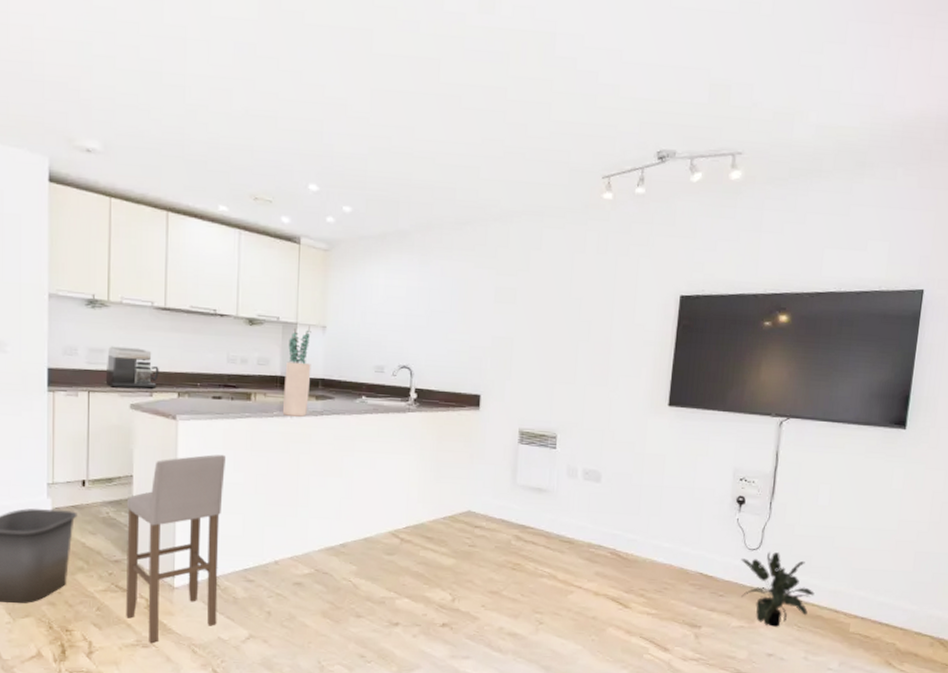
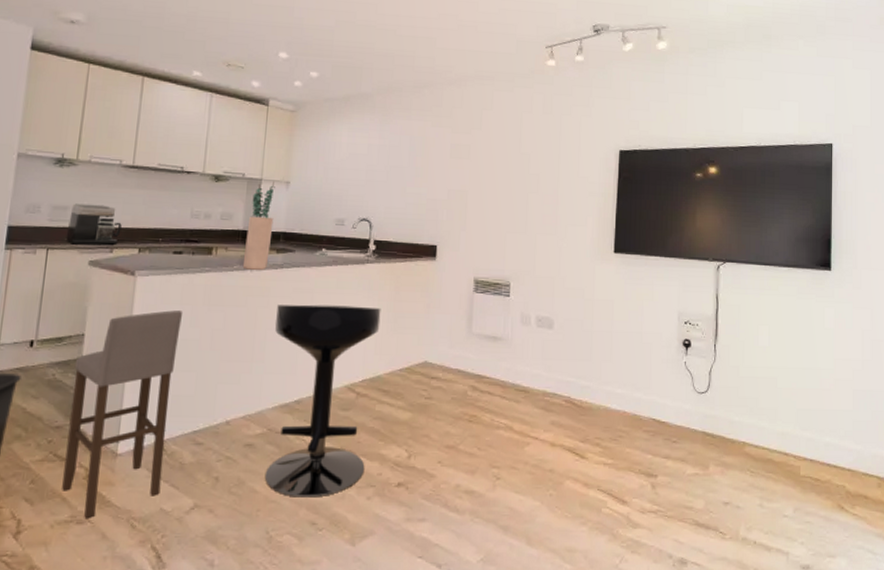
bar stool: none [314,451,424,633] -> present [264,304,381,498]
potted plant: present [741,551,815,627] -> none [691,394,764,473]

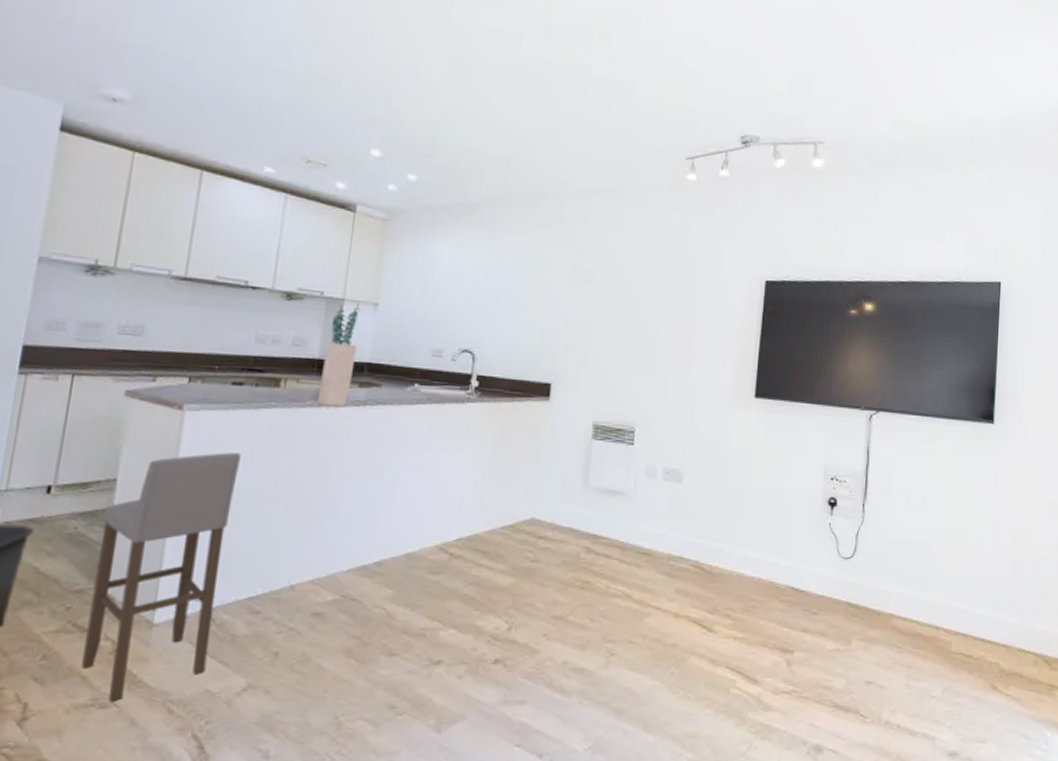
coffee maker: present [65,203,122,245] -> none [96,320,169,372]
bar stool: present [264,304,381,498] -> none [335,448,483,676]

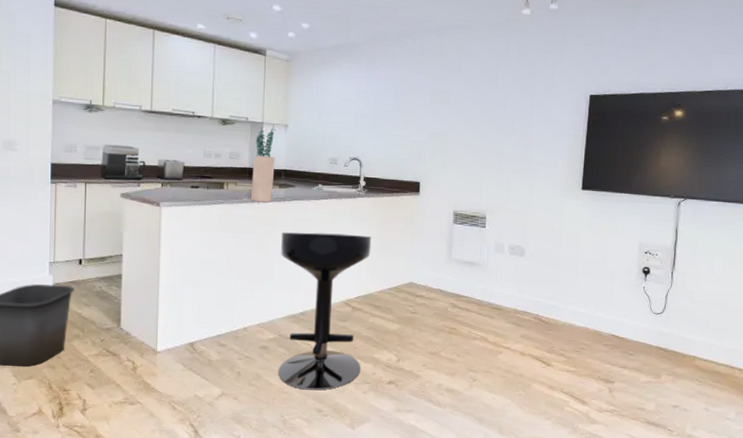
bar stool: present [82,452,241,703] -> none [115,236,202,401]
coffee maker: none [96,320,169,372] -> present [100,144,146,180]
toaster: none [182,343,227,375] -> present [156,158,185,181]
bar stool: none [335,448,483,676] -> present [278,232,372,391]

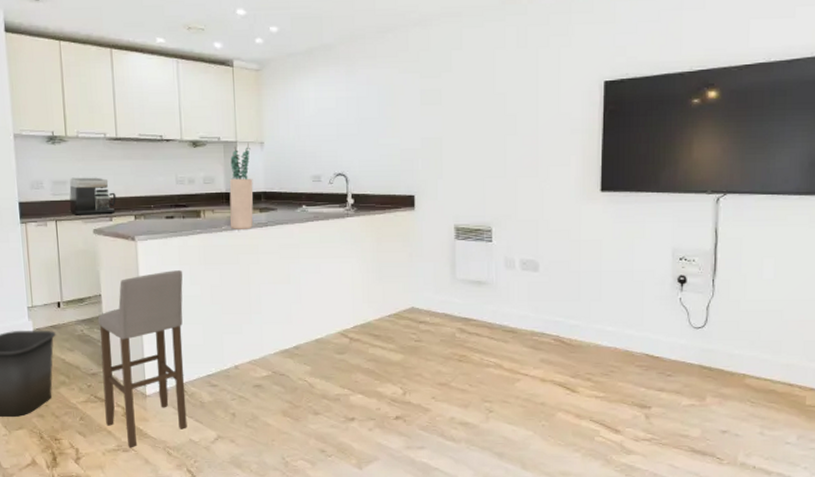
bar stool: none [115,236,202,401] -> present [97,270,187,448]
toaster: present [156,158,185,181] -> none [127,189,158,212]
bar stool: present [278,232,372,391] -> none [266,258,366,429]

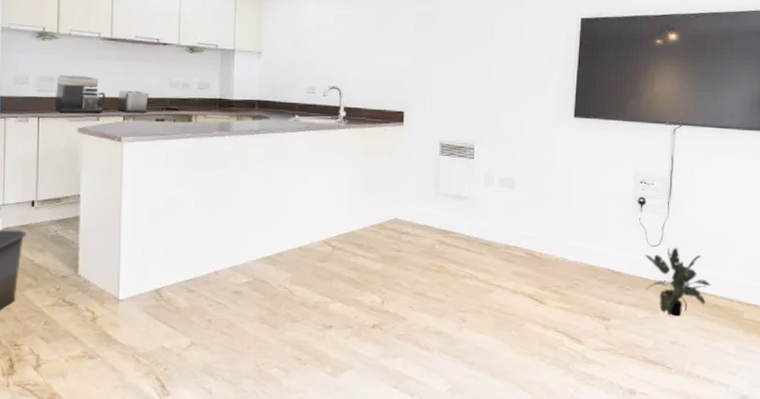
bar stool: present [97,270,187,448] -> none [73,173,168,355]
toaster: none [127,189,158,212] -> present [117,90,149,114]
vase: present [229,143,254,229] -> none [221,52,248,136]
potted plant: none [687,328,766,404] -> present [644,247,711,317]

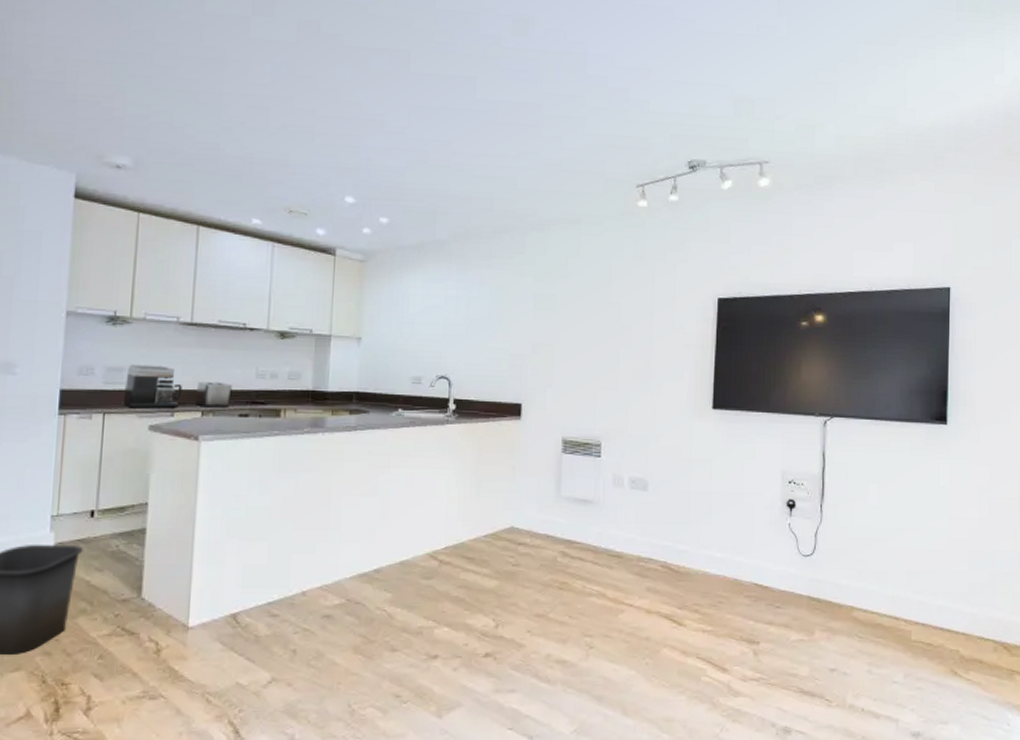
potted plant: present [644,247,711,317] -> none [796,556,873,639]

